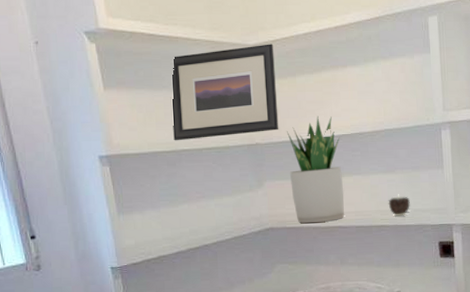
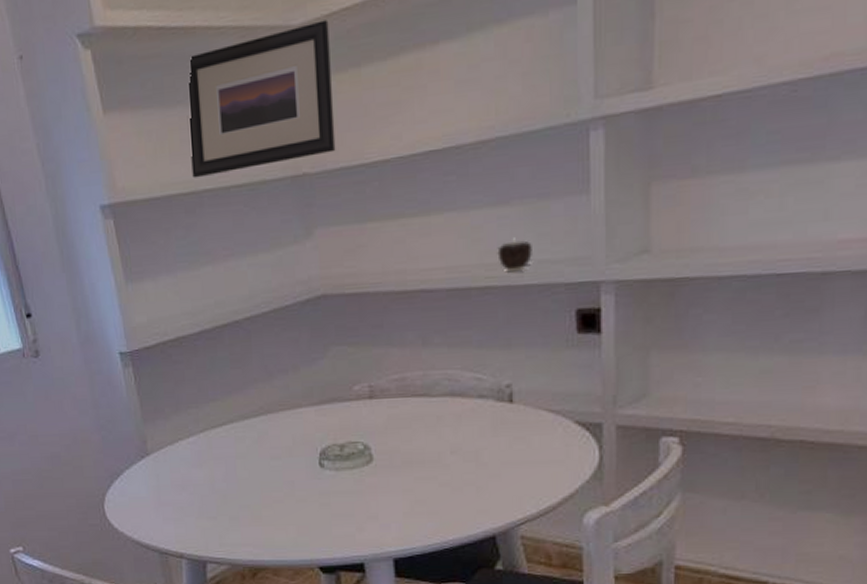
planter: present [287,115,344,224] -> none [347,124,430,288]

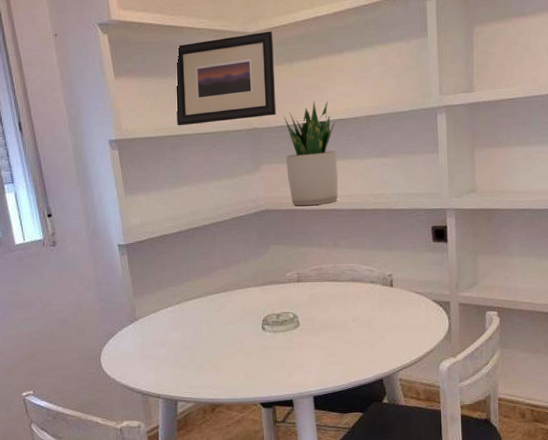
planter: none [347,124,430,288] -> present [284,101,338,206]
candle: present [497,238,532,272] -> none [381,178,404,200]

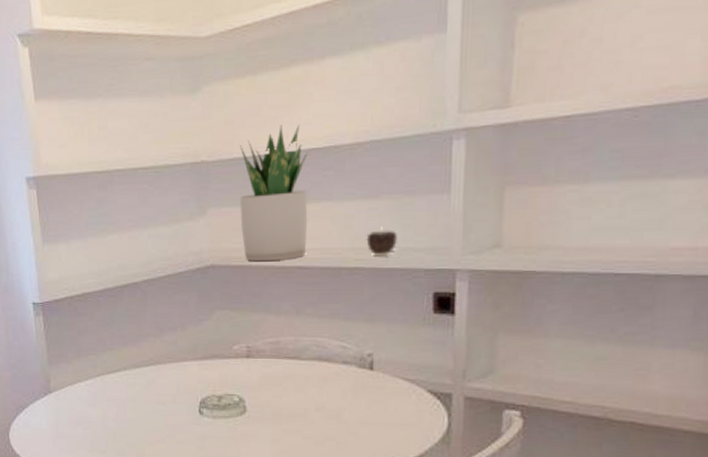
picture frame: present [177,31,276,126] -> none [106,34,232,159]
candle: none [381,178,404,200] -> present [366,227,397,256]

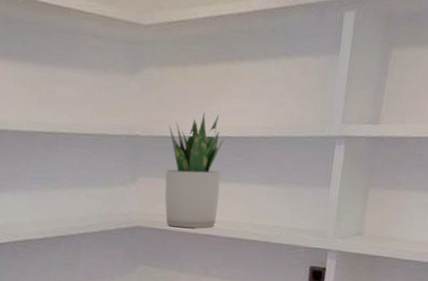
candle: present [366,227,397,256] -> none [263,209,287,233]

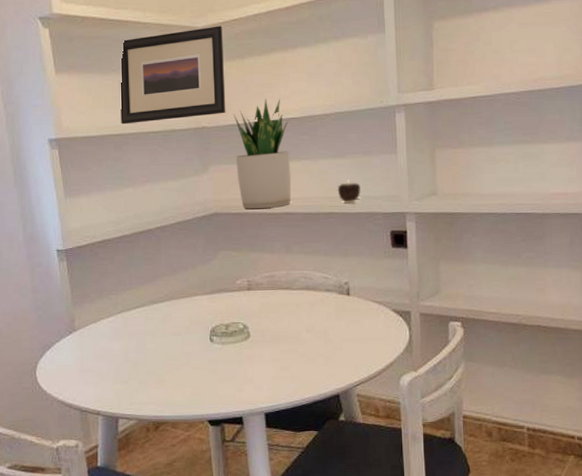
picture frame: none [53,25,169,124] -> present [121,26,226,125]
candle: none [263,209,287,233] -> present [337,180,361,203]

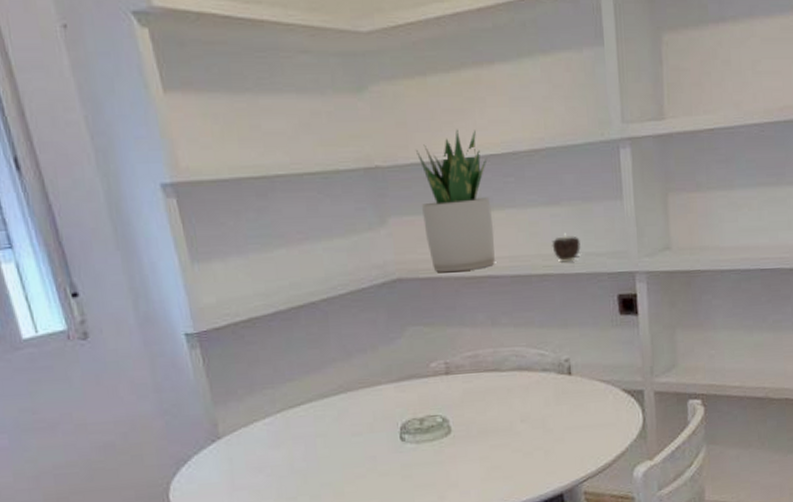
picture frame: present [121,26,226,125] -> none [258,31,406,163]

